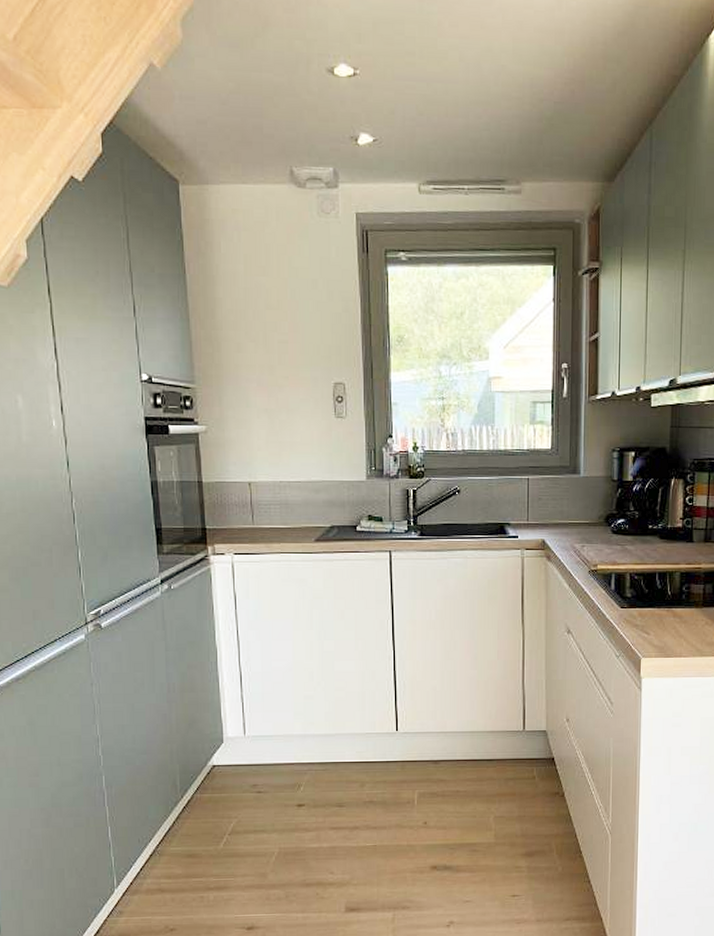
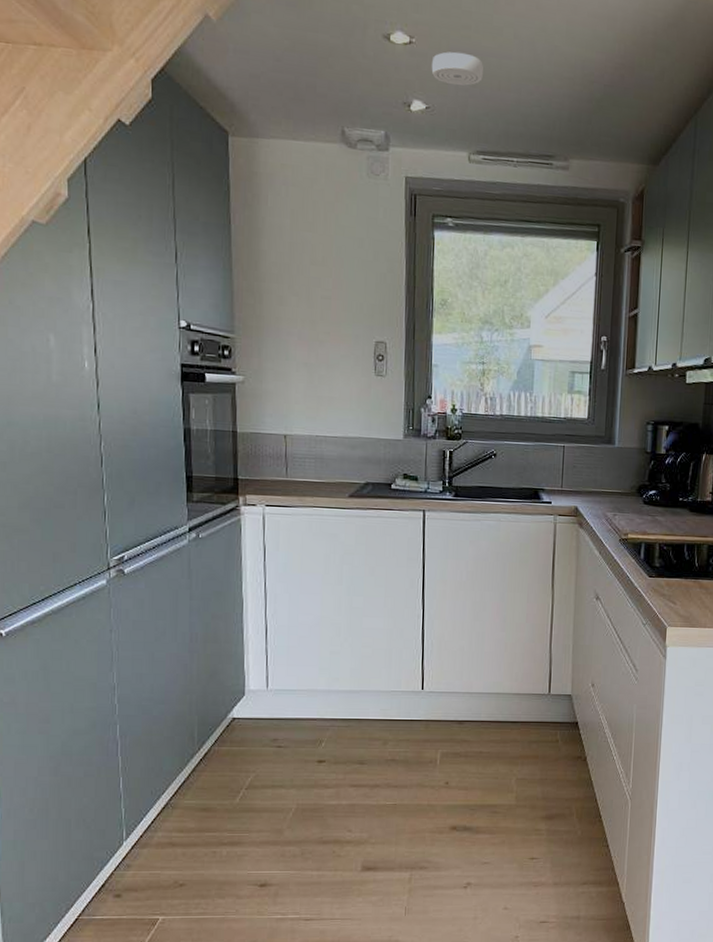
smoke detector: none [377,80,429,114] -> present [431,51,483,86]

